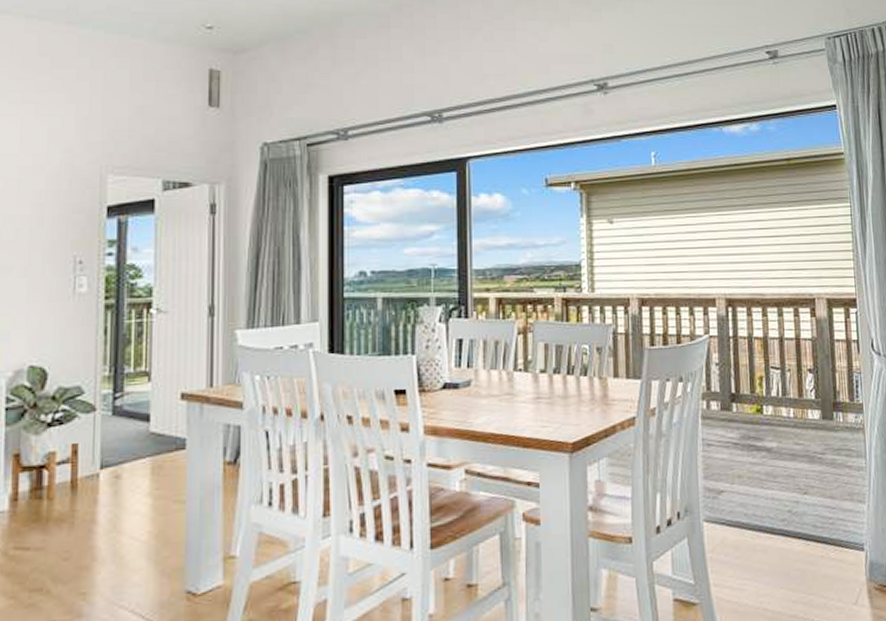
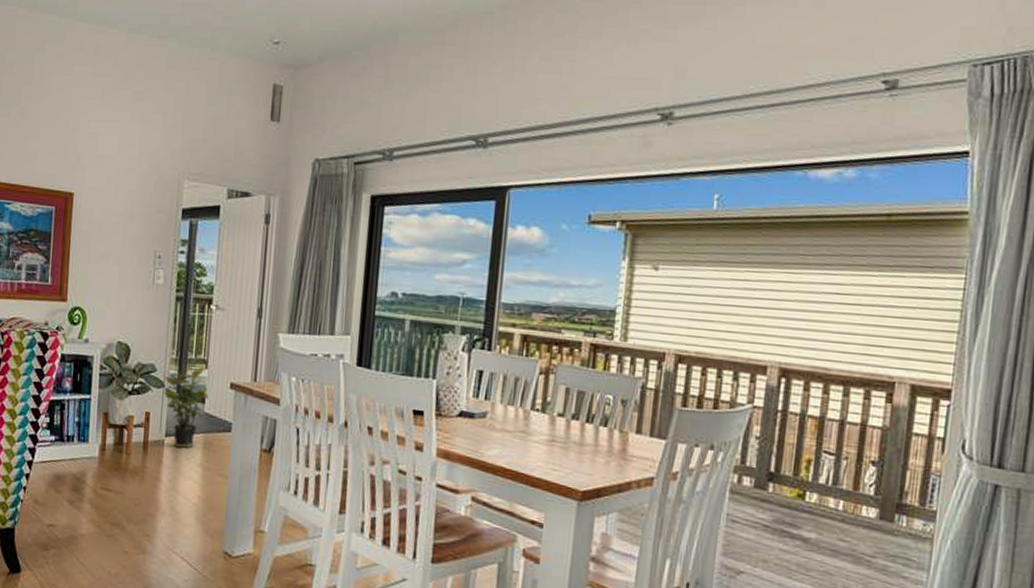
potted plant: none [94,378,154,480] -> present [163,364,209,448]

